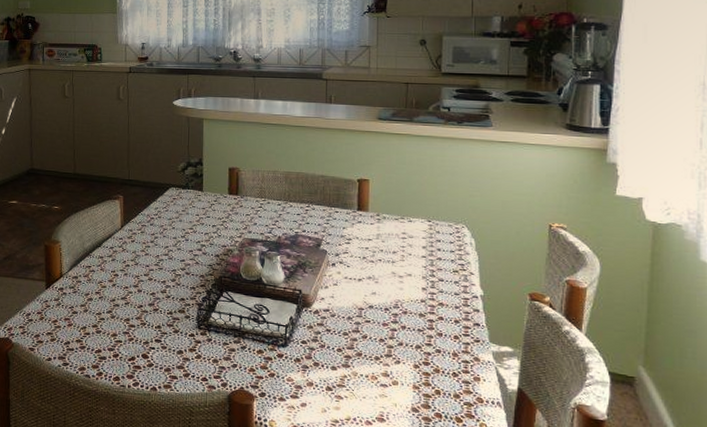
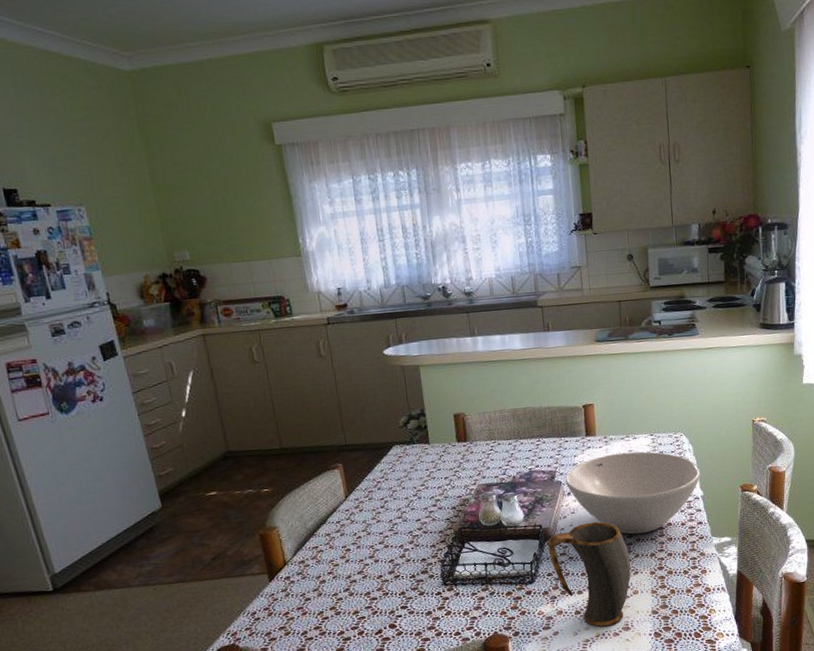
mug: none [304,297,392,412] -> present [547,522,631,627]
bowl: none [332,233,482,322] -> present [566,451,701,535]

